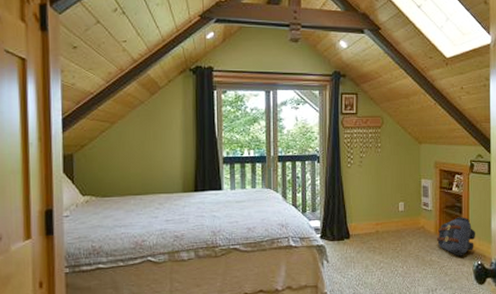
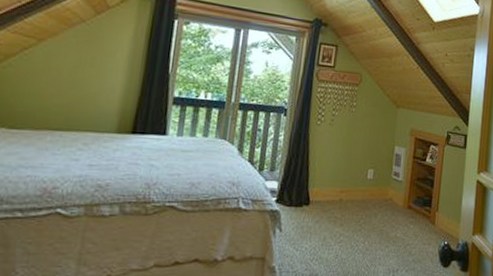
backpack: present [436,217,475,256] -> none [403,191,445,235]

